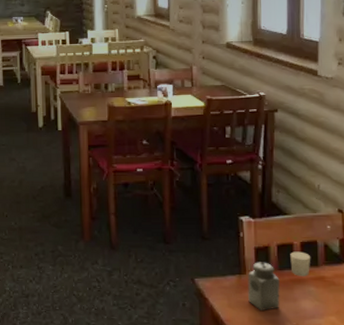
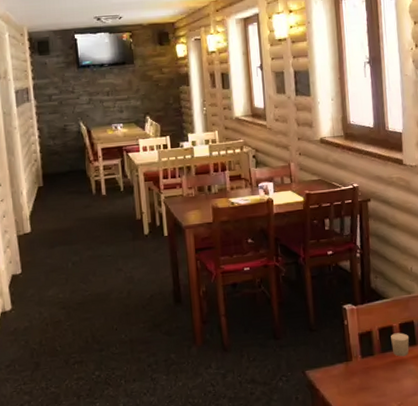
salt shaker: present [248,262,280,312] -> none [354,347,385,395]

